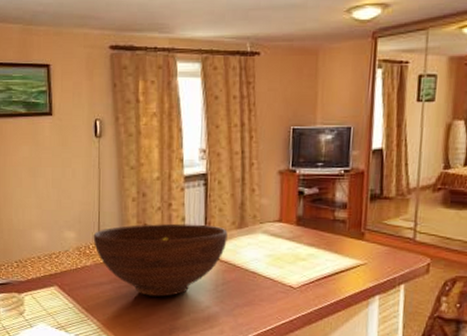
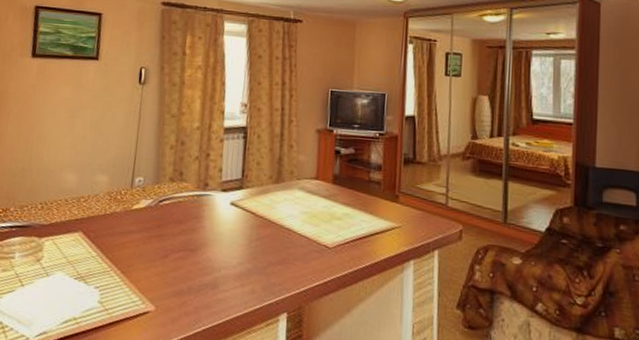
fruit bowl: present [93,223,228,297] -> none [126,173,264,250]

